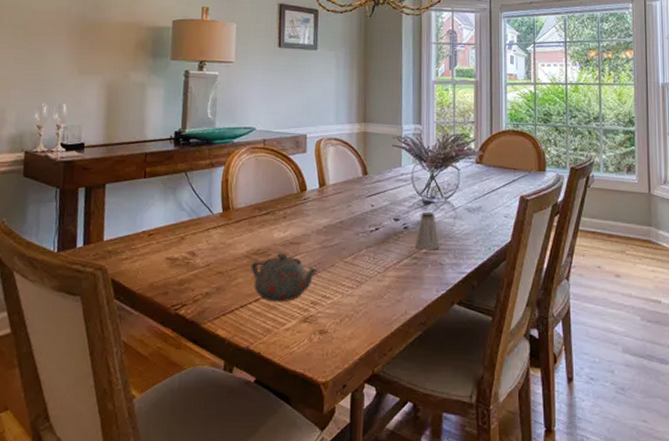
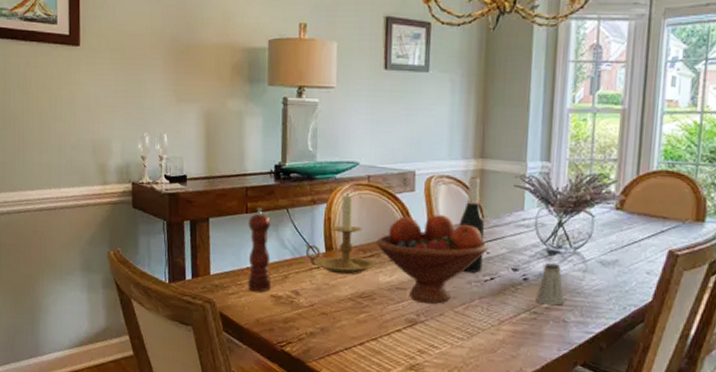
pepper mill: none [142,172,169,255] -> present [247,207,271,292]
candle holder: none [202,155,274,233] -> present [305,192,379,275]
teapot: present [251,253,319,302] -> none [355,298,426,348]
fruit bowl: none [271,173,372,256] -> present [376,215,488,304]
wine bottle: none [346,138,369,224] -> present [458,176,485,273]

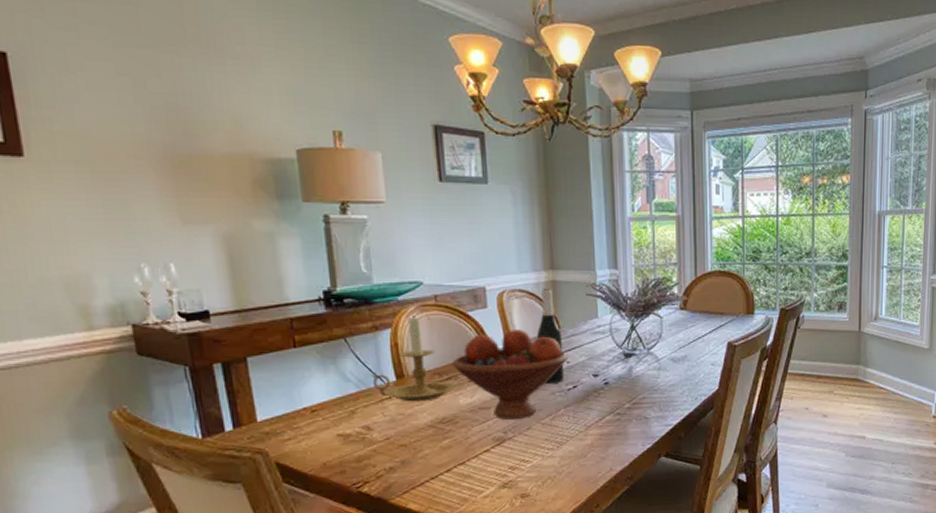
pepper mill: present [247,207,271,292] -> none [298,340,336,434]
saltshaker: present [535,263,565,306] -> none [617,366,644,405]

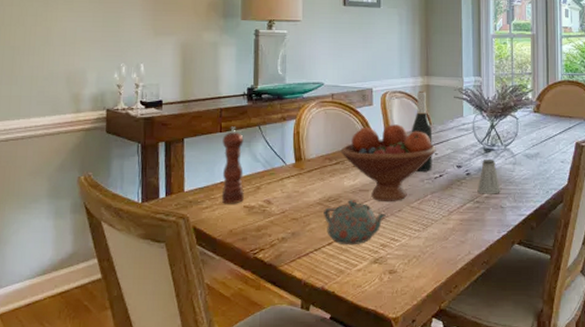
pepper mill: none [298,340,336,434] -> present [221,126,244,204]
candle holder: present [372,314,457,402] -> none [276,109,343,182]
teapot: none [437,419,514,471] -> present [323,200,387,245]
saltshaker: none [617,366,644,405] -> present [477,160,500,194]

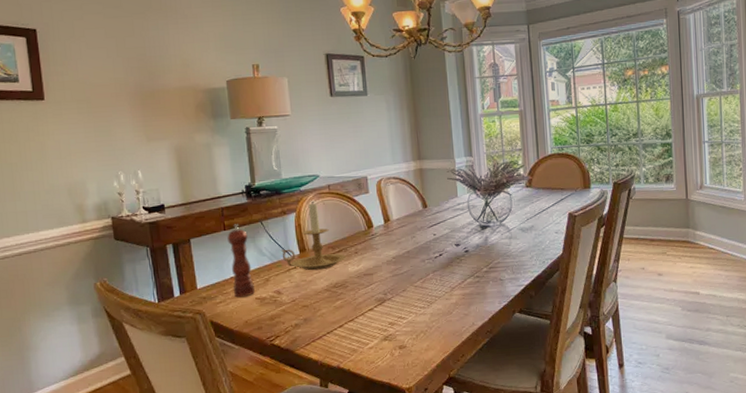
candle holder: none [276,109,343,182] -> present [281,201,347,271]
teapot: present [323,200,387,245] -> none [332,284,392,327]
fruit bowl: present [340,124,436,201] -> none [342,209,434,283]
wine bottle: present [411,90,433,172] -> none [408,174,432,253]
saltshaker: present [477,160,500,194] -> none [476,236,499,269]

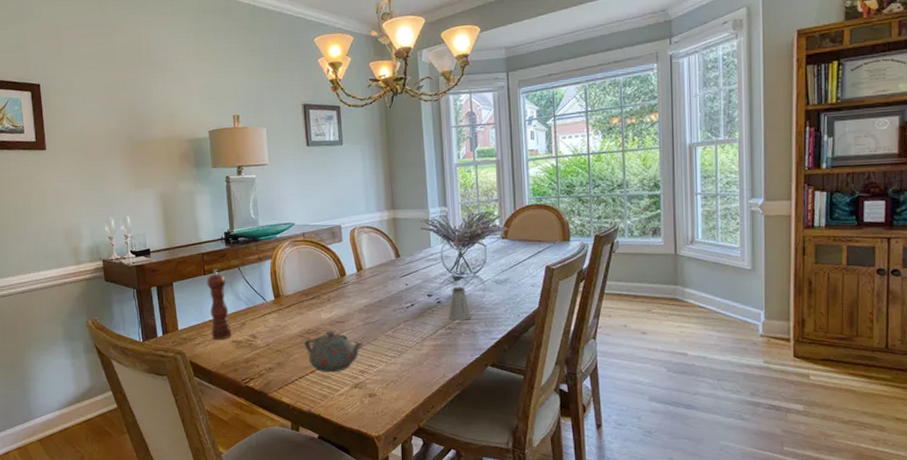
candle holder: present [281,201,347,271] -> none [257,248,320,317]
teapot: none [332,284,392,327] -> present [304,331,363,373]
saltshaker: none [476,236,499,269] -> present [448,287,472,321]

